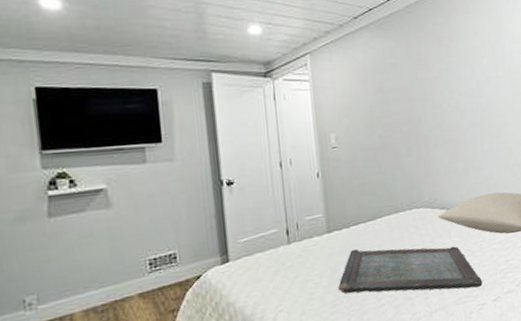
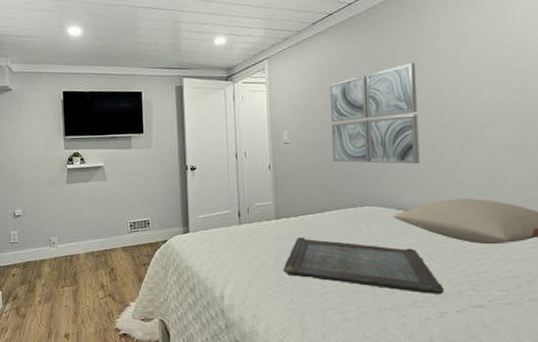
wall art: none [374,63,457,166] -> present [330,62,420,164]

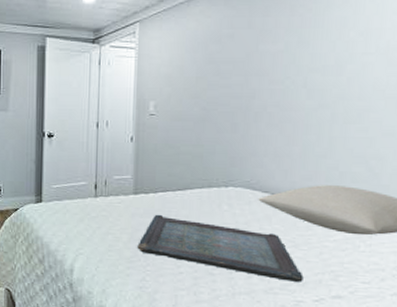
wall art: present [330,62,420,164] -> none [200,35,301,145]

